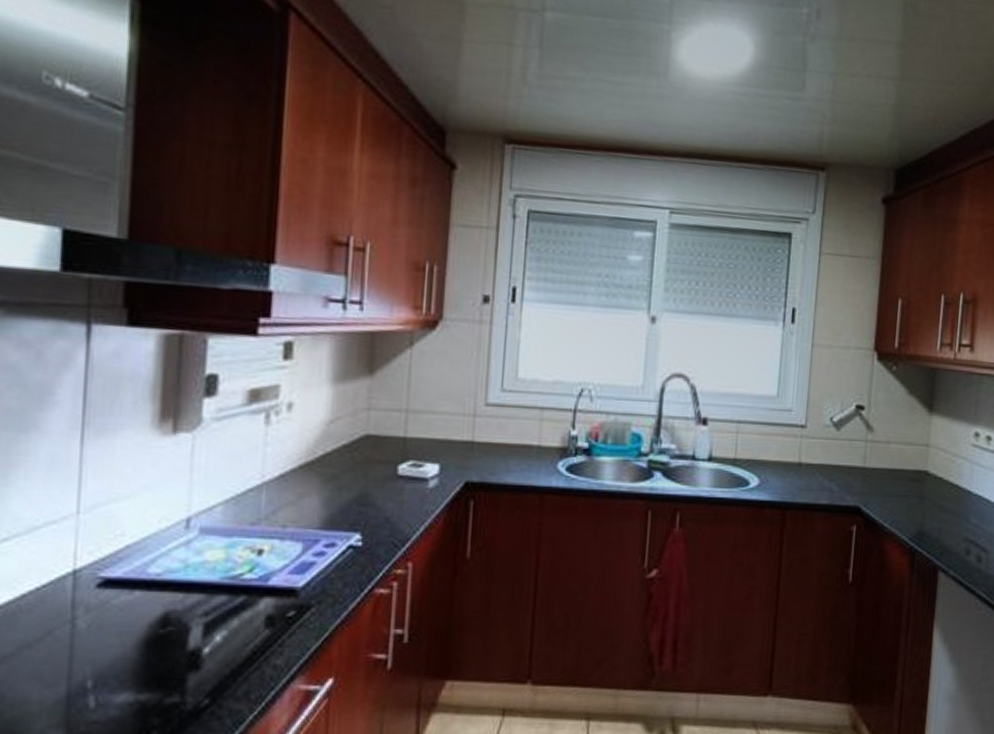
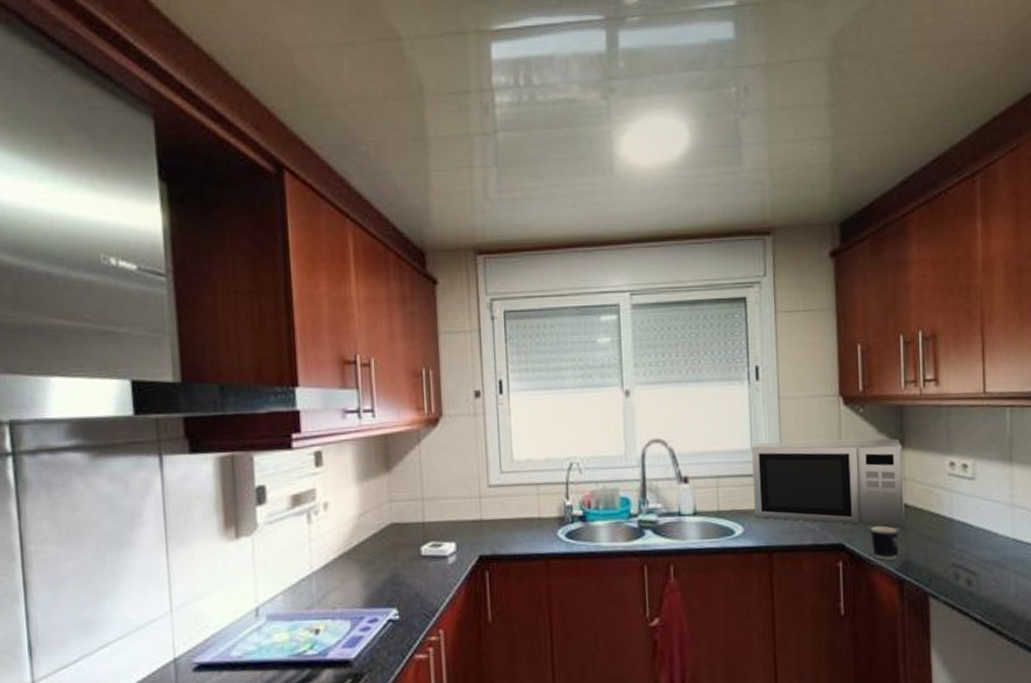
microwave: none [772,388,930,495] -> present [751,438,905,527]
mug: none [887,491,916,528] -> present [869,526,899,560]

